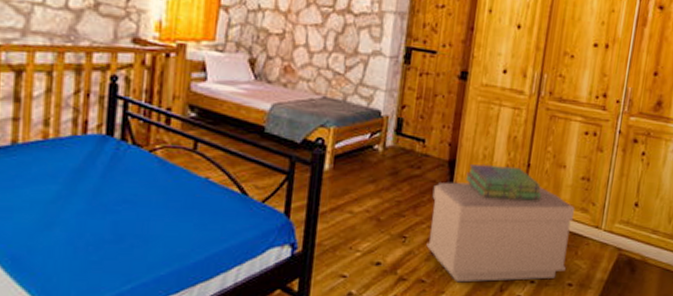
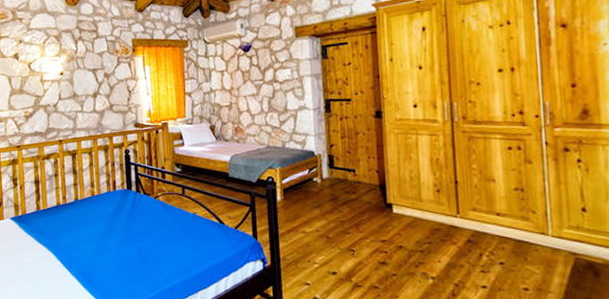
bench: present [426,182,575,283] -> none [370,200,517,288]
stack of books: present [466,164,542,200] -> none [398,185,476,214]

